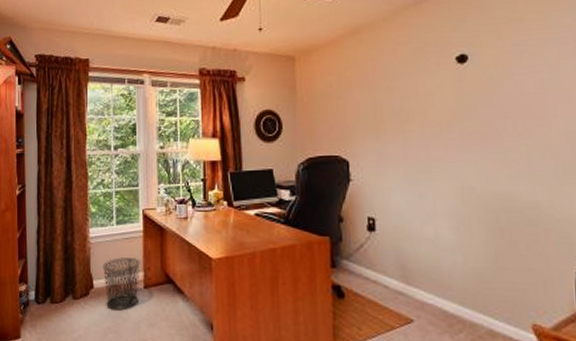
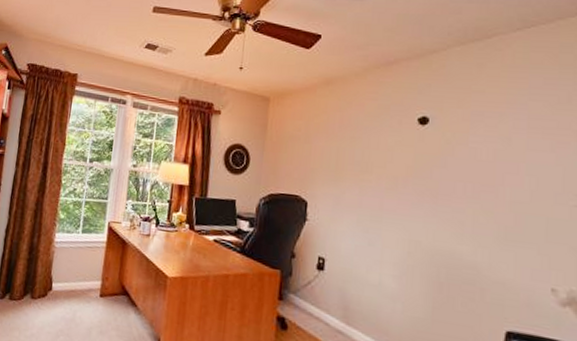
waste bin: present [102,257,140,311] -> none [62,264,100,315]

